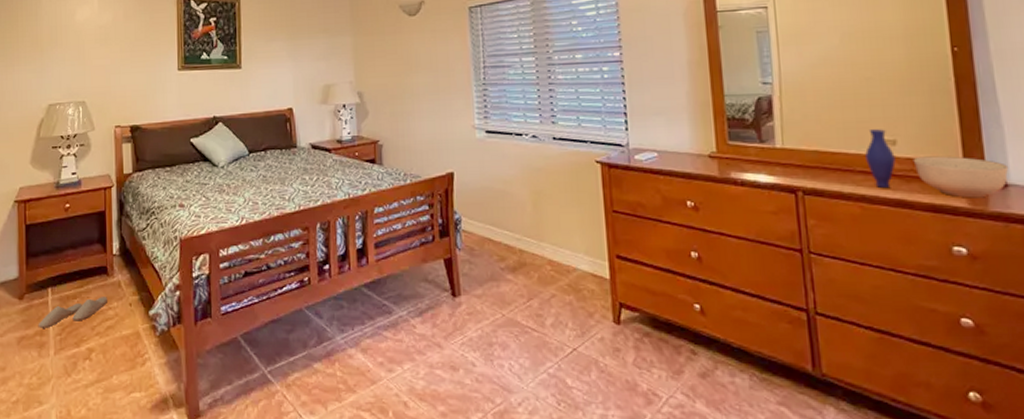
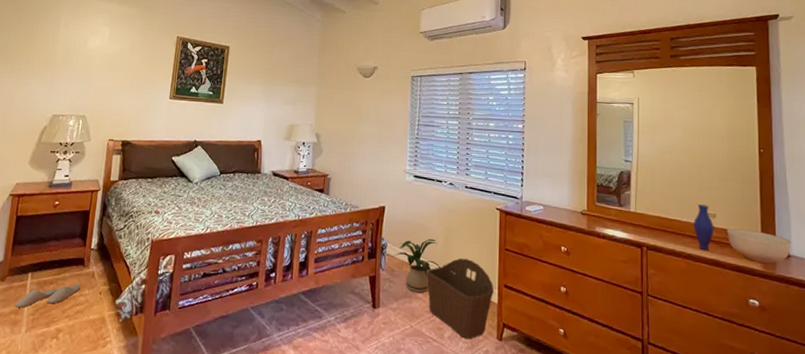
house plant: none [468,206,531,275] -> present [391,238,440,294]
wicker basket: none [513,226,604,326] -> present [426,257,494,340]

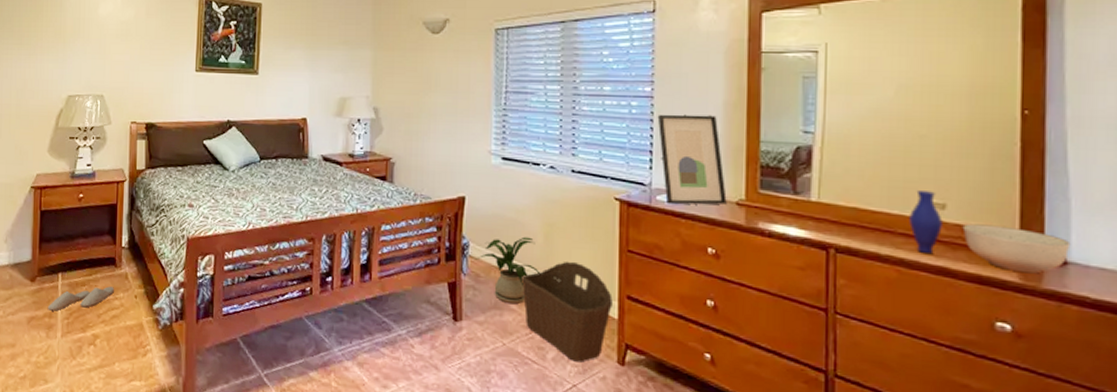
picture frame: none [526,145,574,215] -> present [657,114,727,206]

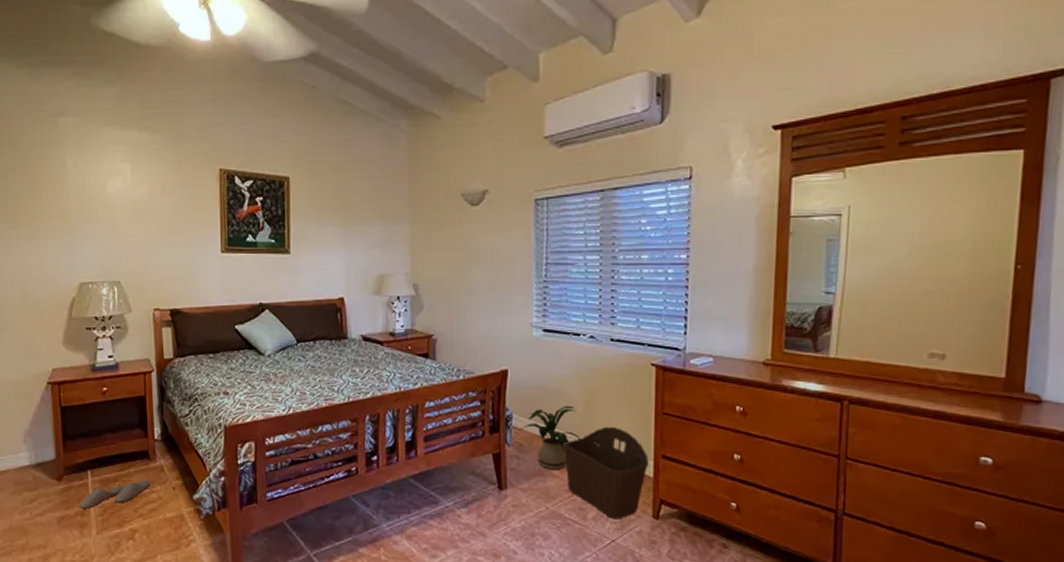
picture frame: present [657,114,727,206] -> none [692,280,755,368]
vase: present [909,190,943,255] -> none [913,343,942,401]
bowl: present [962,223,1071,274] -> none [958,371,1047,413]

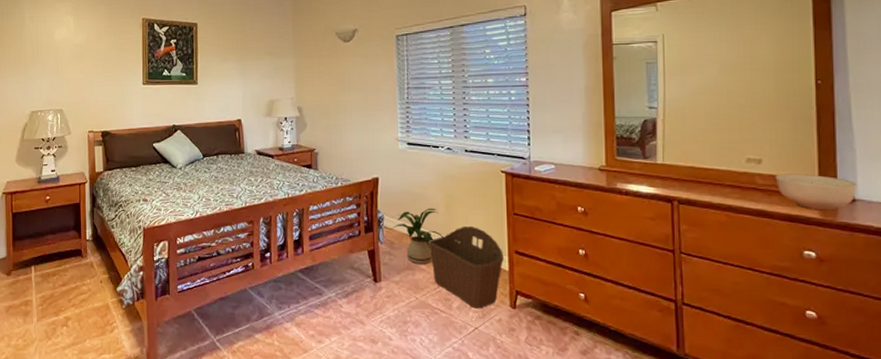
slippers: present [78,480,150,509] -> none [23,275,82,300]
bowl: none [958,371,1047,413] -> present [775,174,858,211]

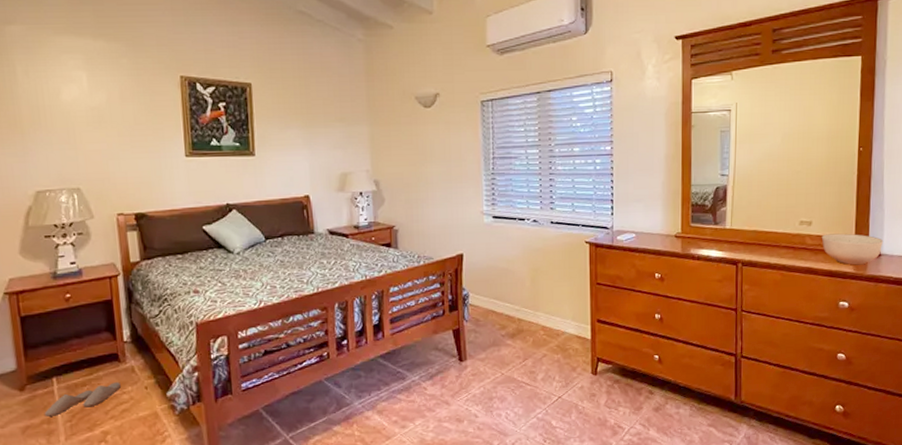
slippers: none [23,275,82,300] -> present [44,382,121,417]
house plant: present [389,208,443,265] -> none [474,282,528,340]
wicker basket: present [428,225,504,309] -> none [513,298,586,378]

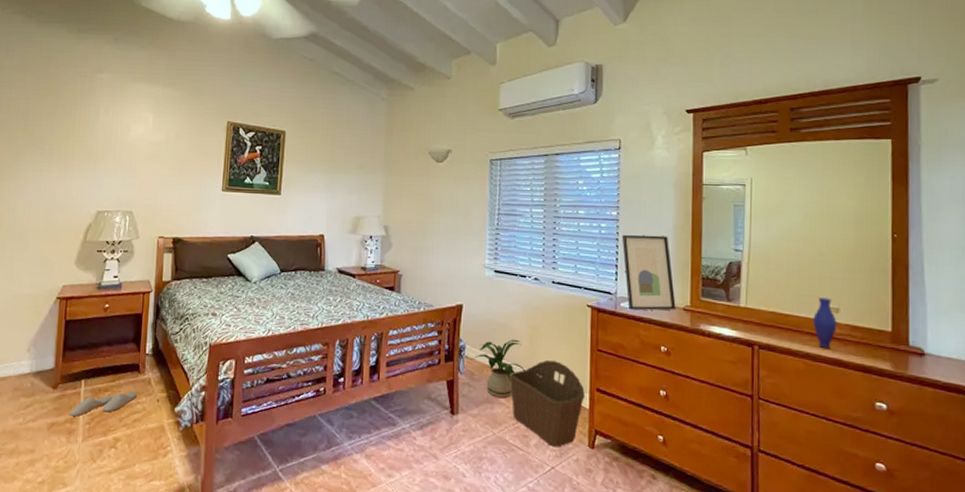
house plant: none [474,282,528,340] -> present [470,339,525,399]
wicker basket: none [513,298,586,378] -> present [509,359,585,447]
picture frame: none [616,167,668,242] -> present [621,234,676,311]
vase: none [789,213,810,260] -> present [813,298,837,349]
bowl: present [821,233,884,265] -> none [851,324,928,363]

